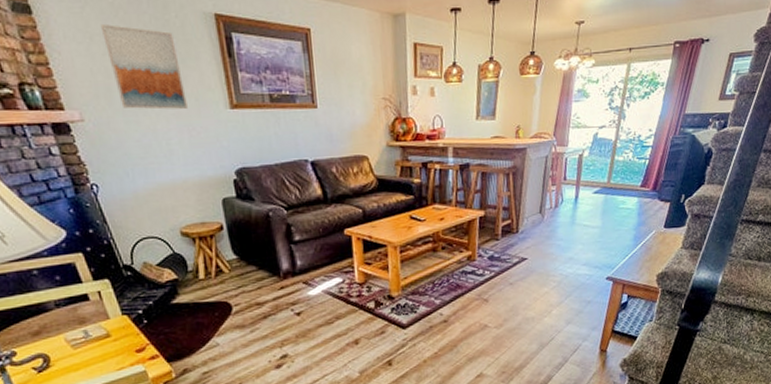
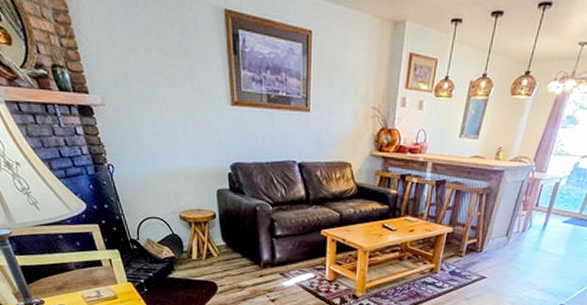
wall art: present [100,24,187,110] -> none [122,13,194,102]

